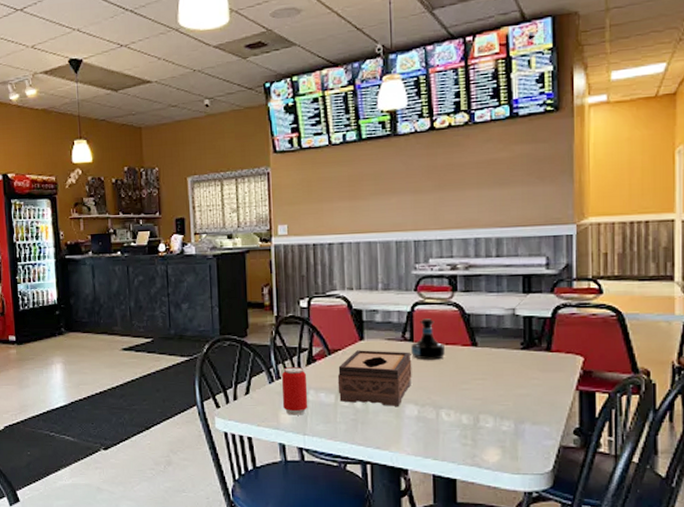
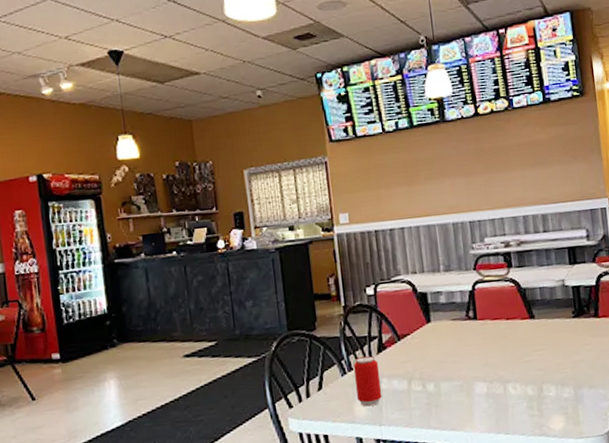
tissue box: present [337,350,412,406] -> none [408,330,479,387]
tequila bottle: present [411,318,445,360] -> none [475,296,507,337]

